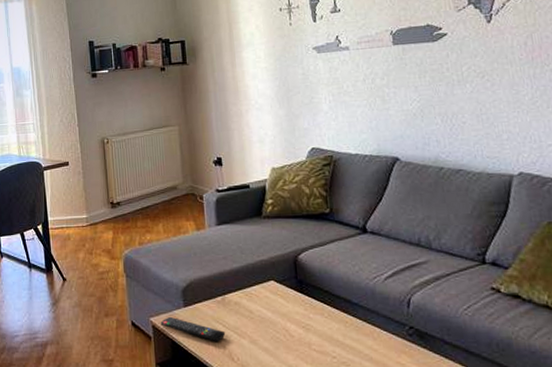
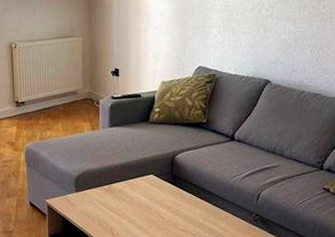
remote control: present [160,316,226,341] -> none [54,199,109,220]

